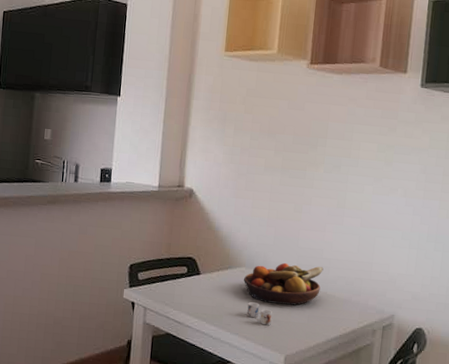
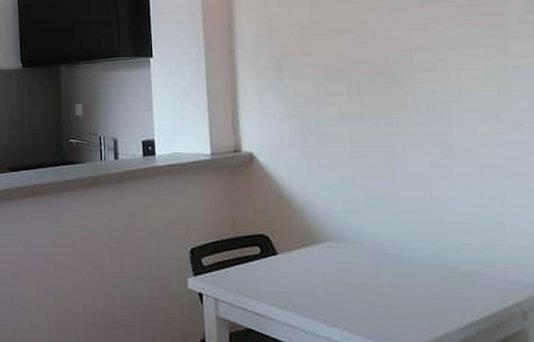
fruit bowl: present [244,262,324,306] -> none [333,231,438,286]
mug: present [247,302,272,326] -> none [343,284,379,313]

